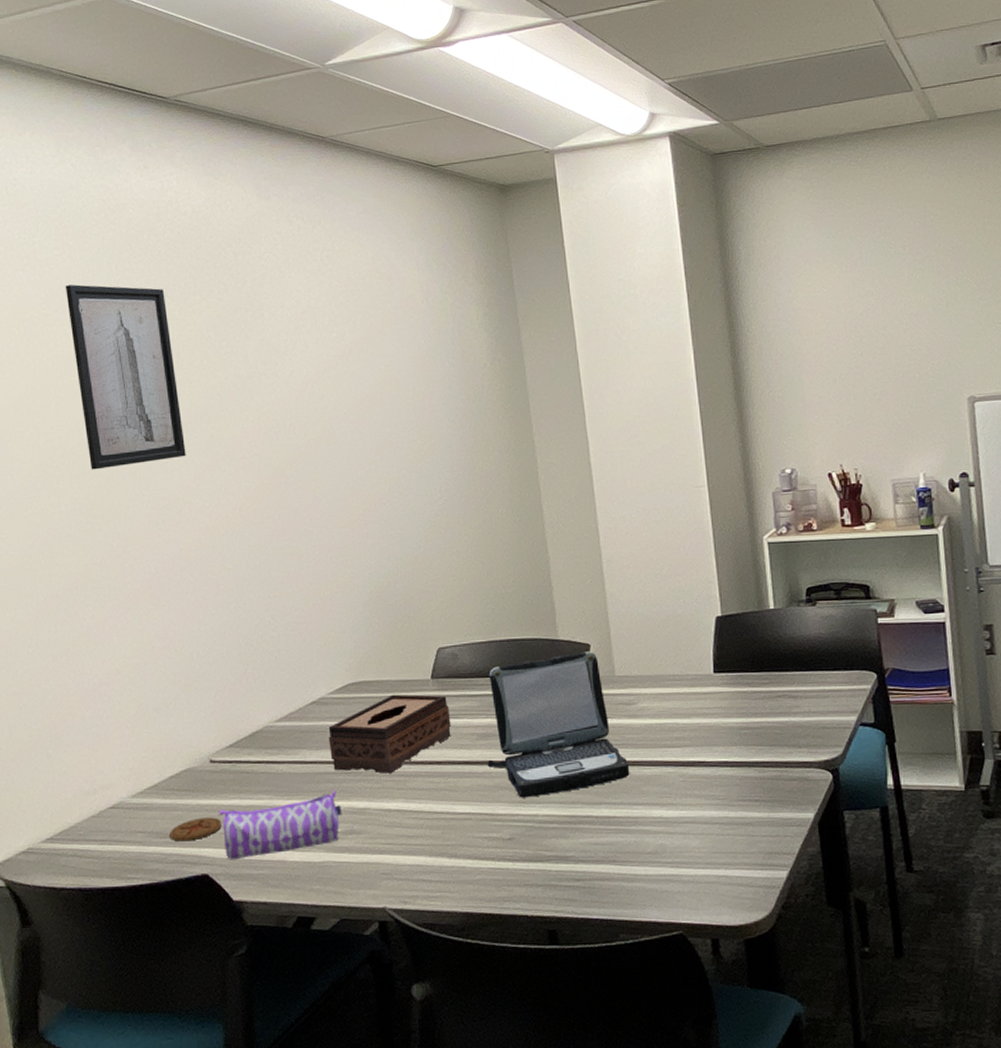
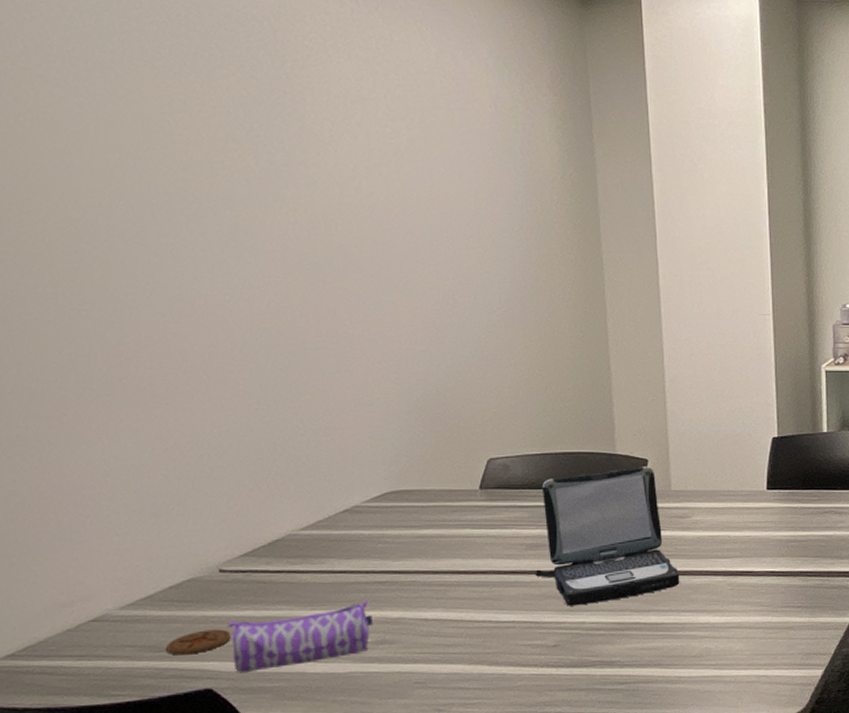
wall art: present [65,284,186,470] -> none [51,38,203,250]
tissue box: present [328,694,451,773] -> none [361,504,498,583]

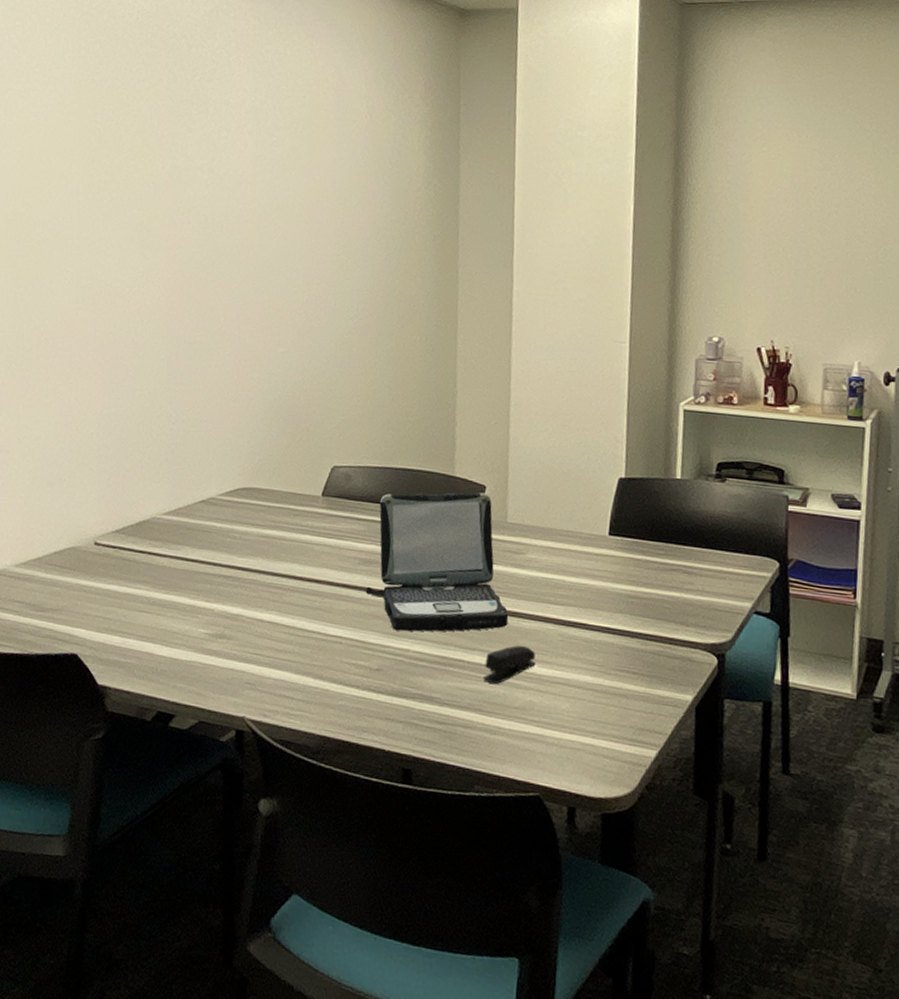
coaster: present [166,629,231,655] -> none [46,597,98,619]
pencil case: present [228,600,374,674] -> none [96,592,216,645]
stapler: none [659,599,709,640] -> present [482,645,536,685]

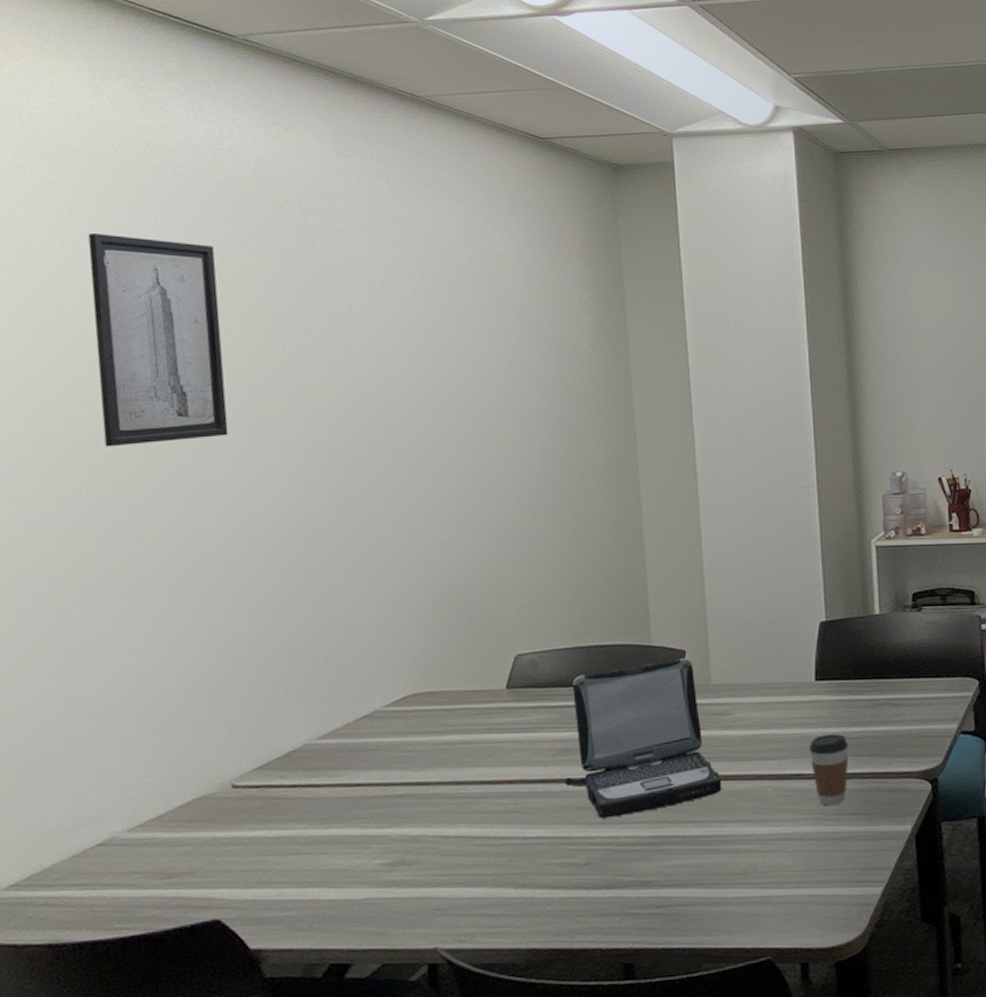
wall art: none [21,56,116,241] -> present [88,233,228,447]
stapler: present [482,645,536,685] -> none [700,808,754,855]
coffee cup: none [596,589,636,661] -> present [809,734,849,806]

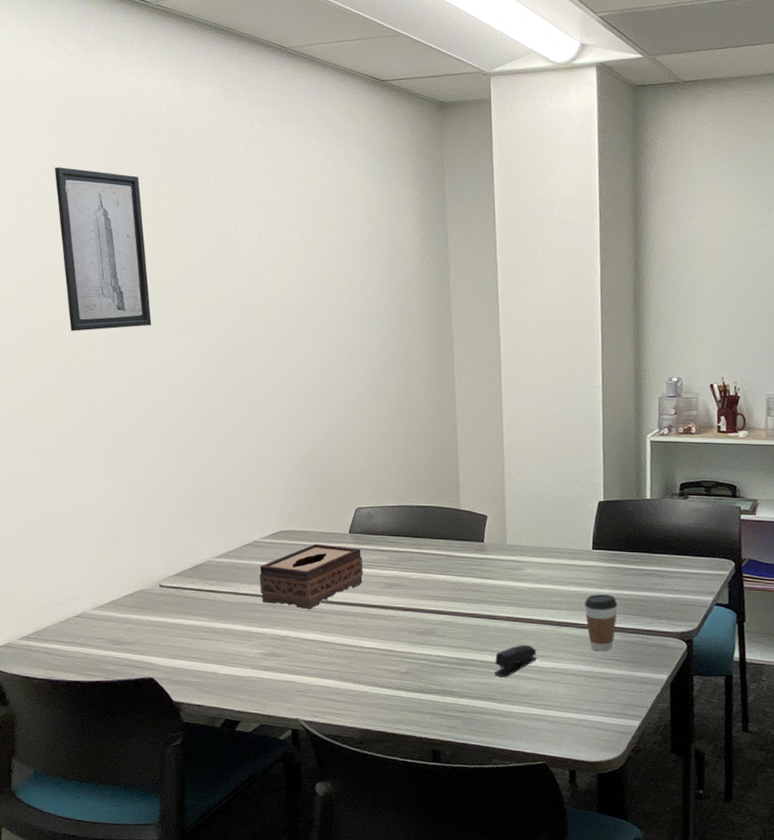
tissue box: none [381,706,526,796] -> present [259,543,363,609]
laptop: present [566,658,722,819] -> none [392,521,513,640]
stapler: none [700,808,754,855] -> present [493,644,537,678]

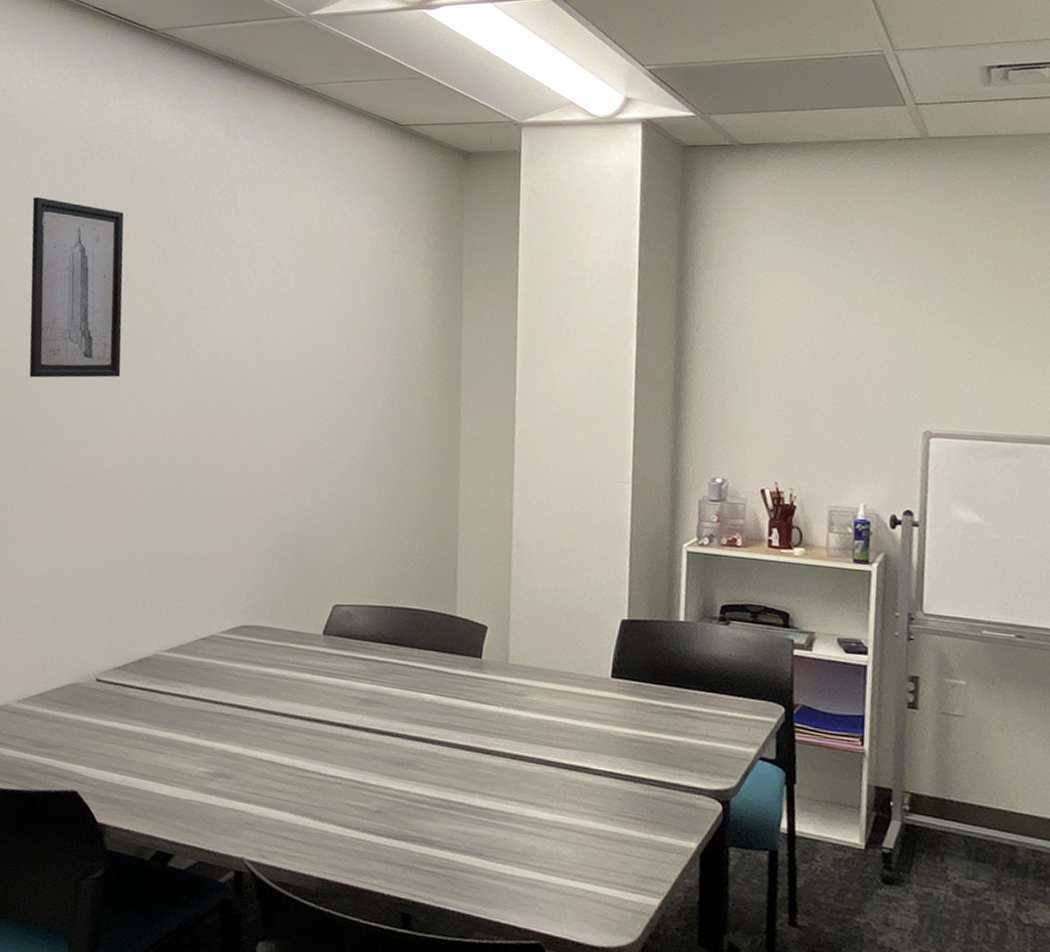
tissue box: present [259,543,363,609] -> none [212,643,337,723]
stapler: present [493,644,537,678] -> none [483,789,537,829]
coffee cup: present [585,594,618,652] -> none [598,733,639,807]

